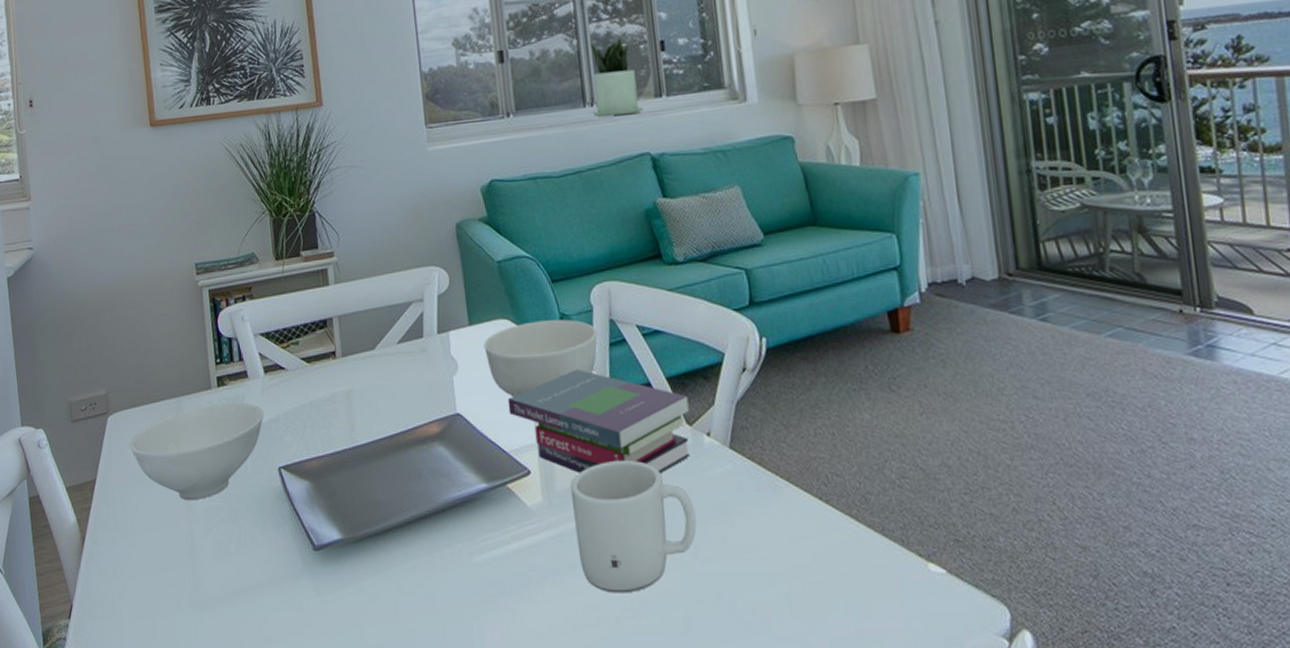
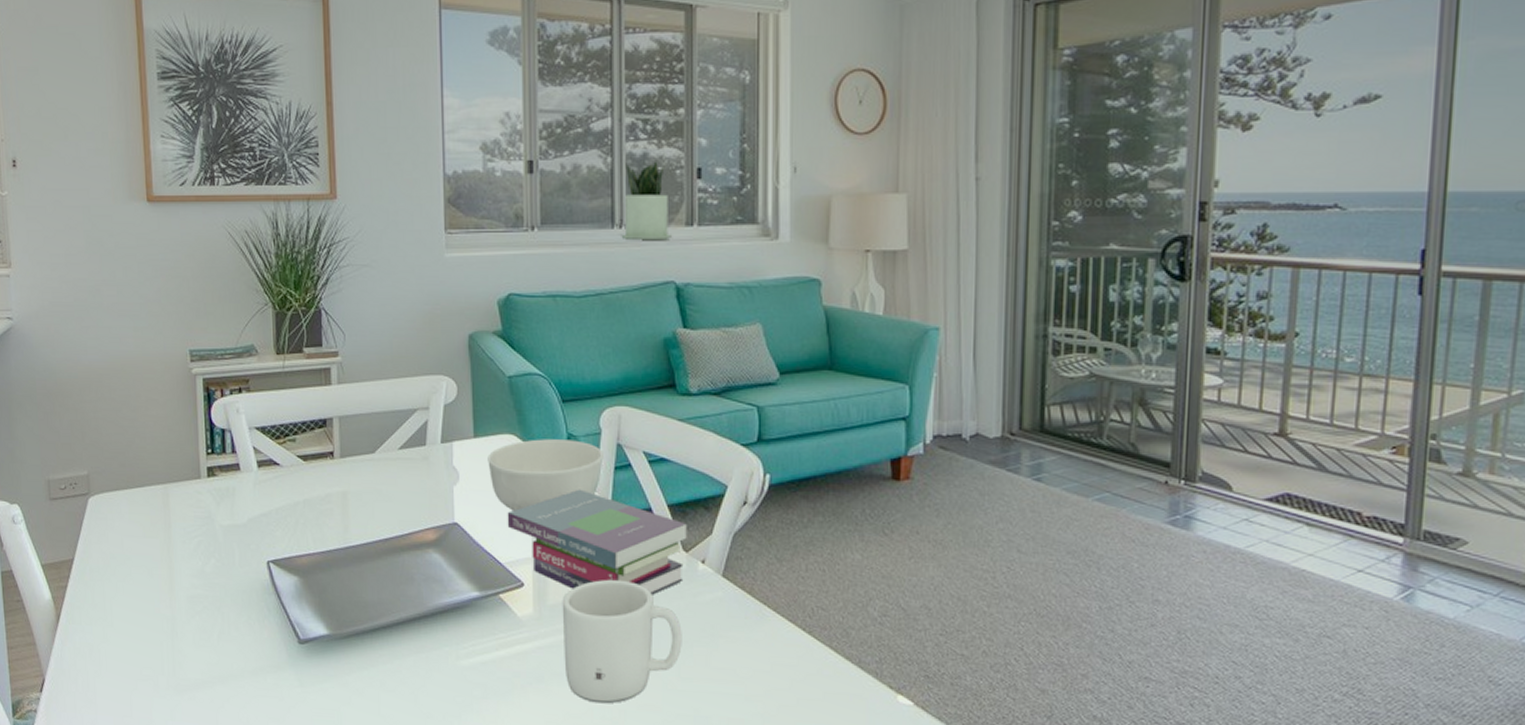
bowl: present [129,402,265,501] -> none [110,494,256,587]

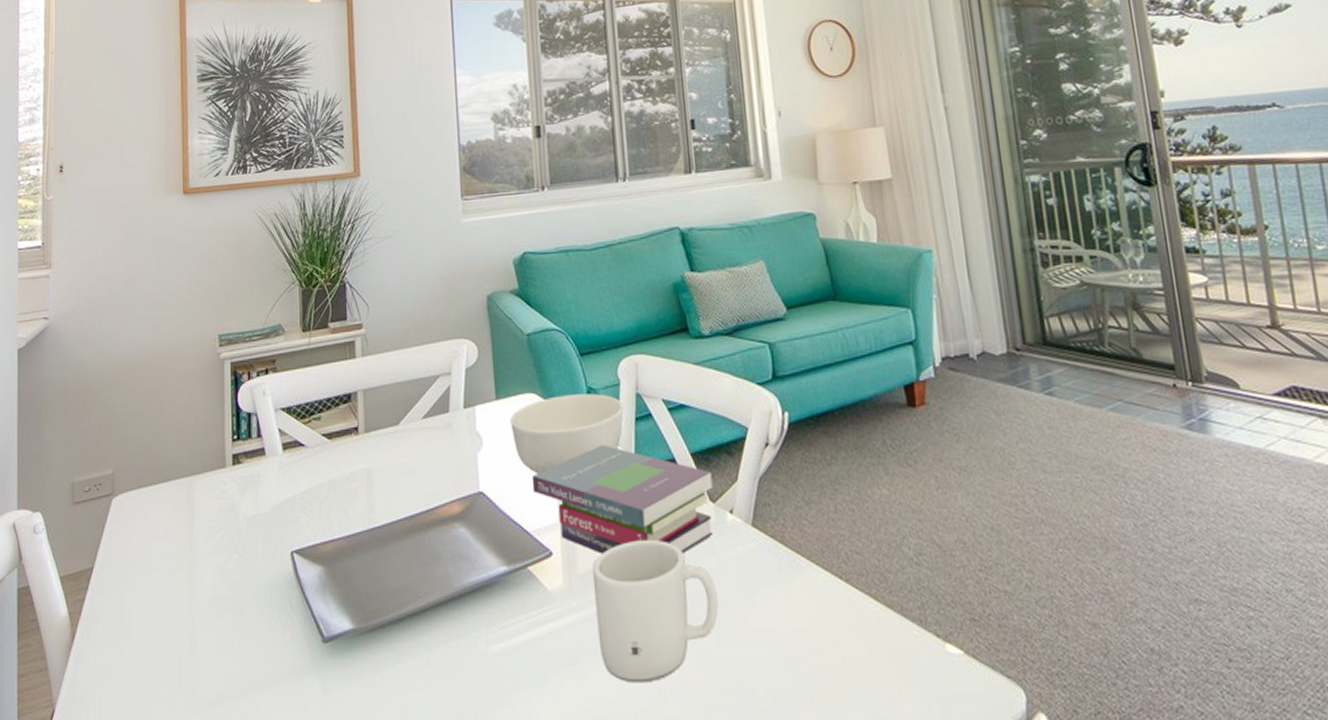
planter: present [621,161,672,241] -> none [624,116,672,193]

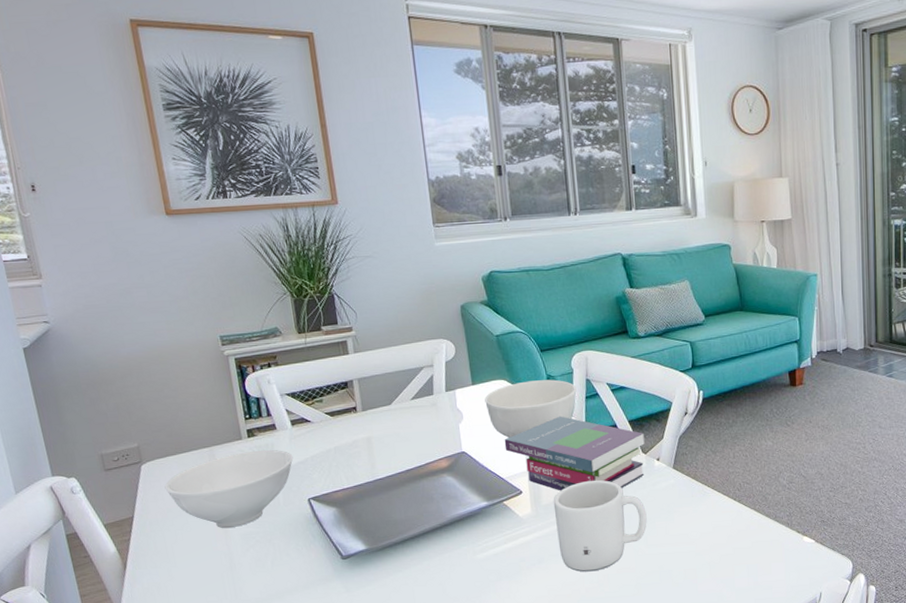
bowl: none [133,482,280,590] -> present [164,449,294,529]

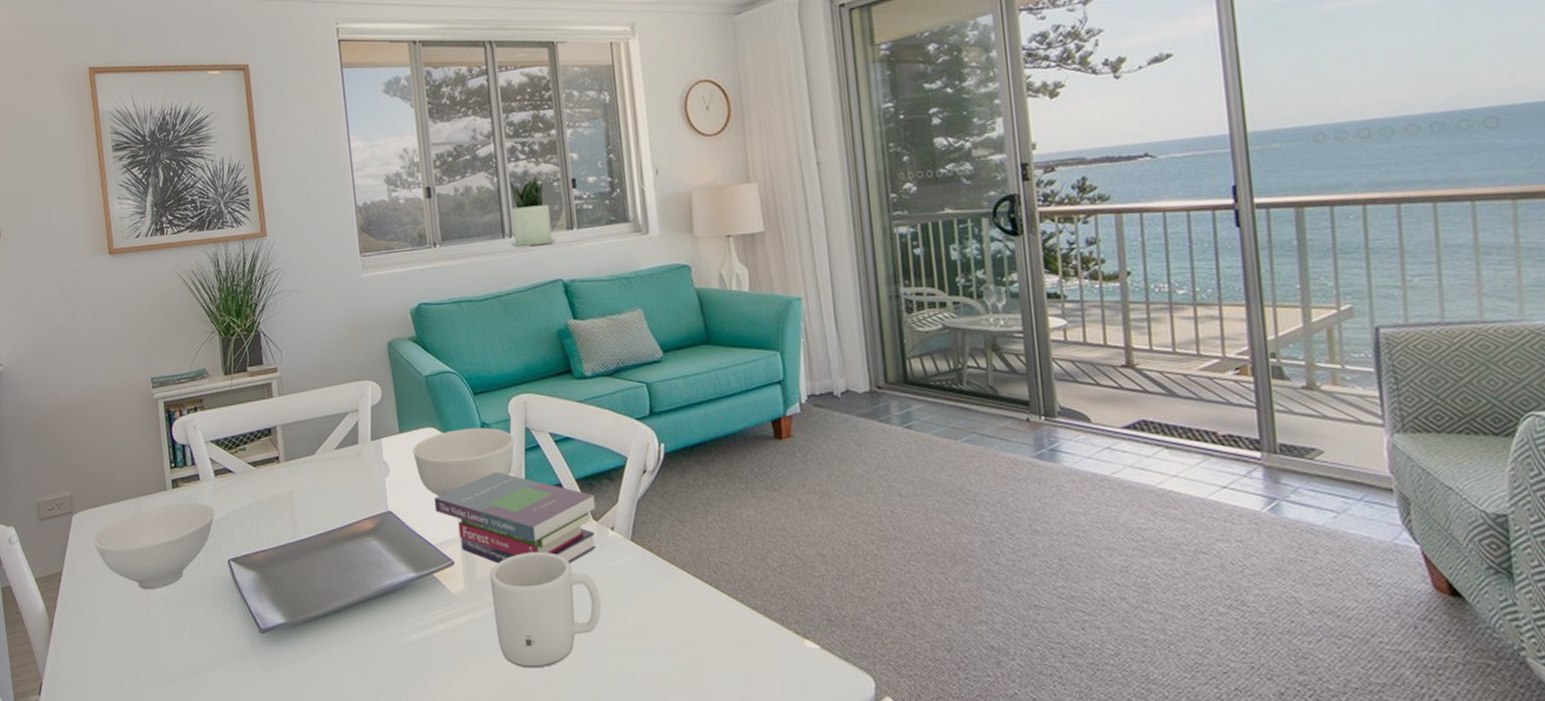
planter: none [575,161,616,224] -> present [509,176,556,248]

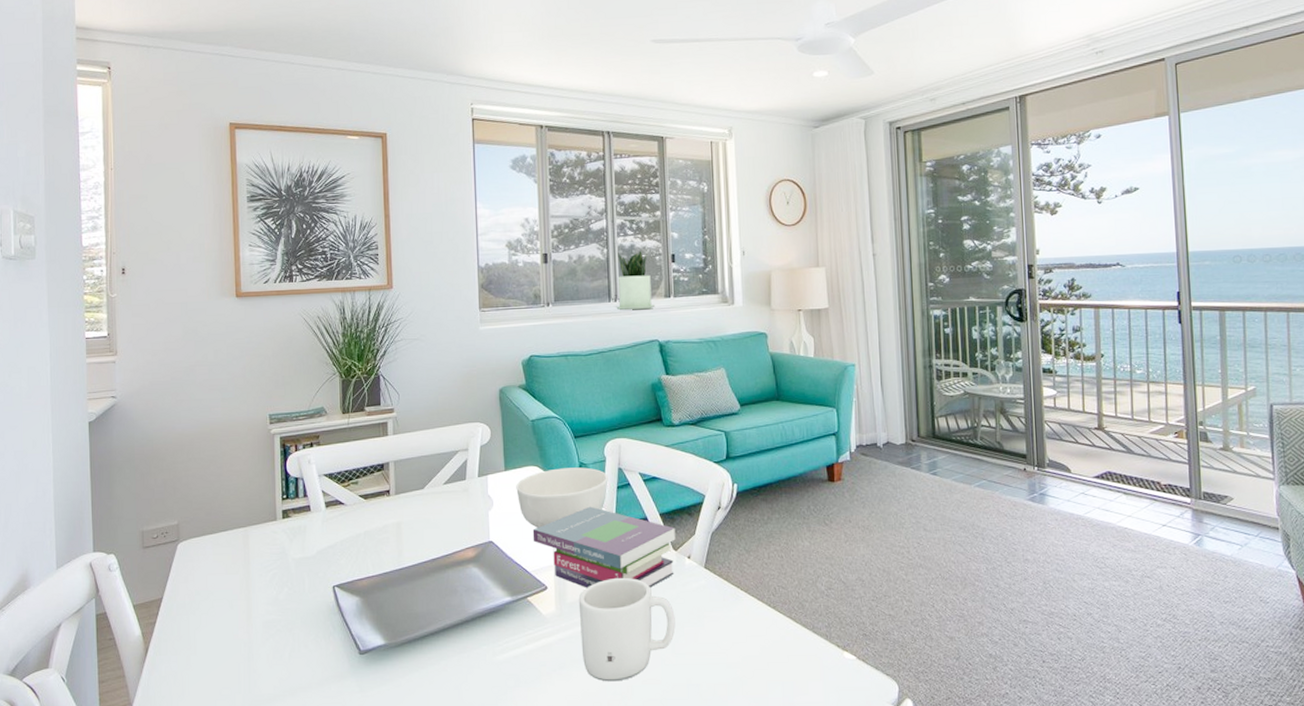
bowl: present [92,502,215,590] -> none [196,532,324,615]

